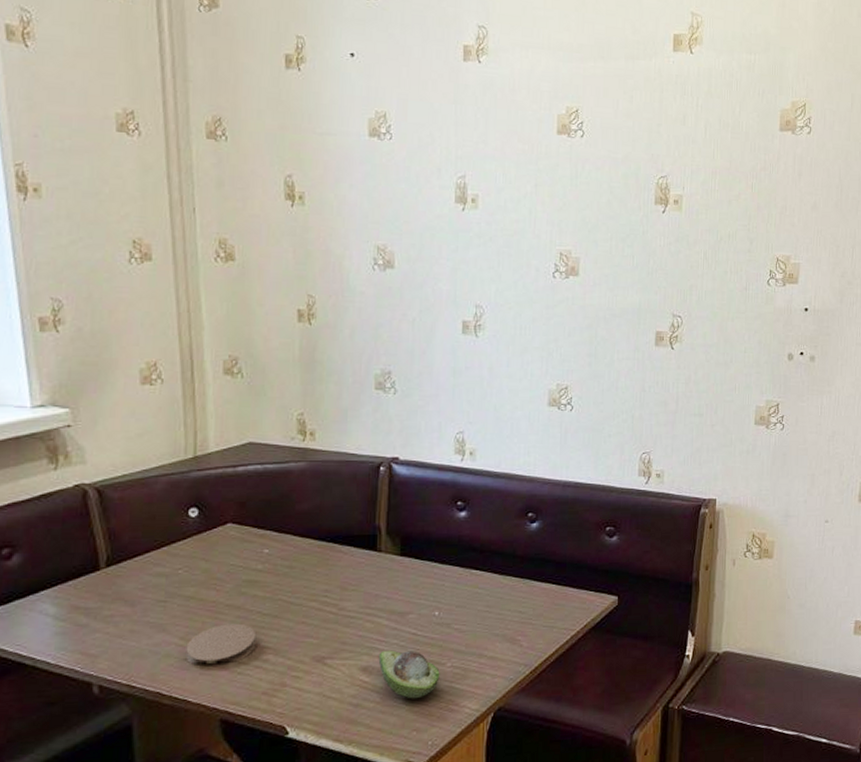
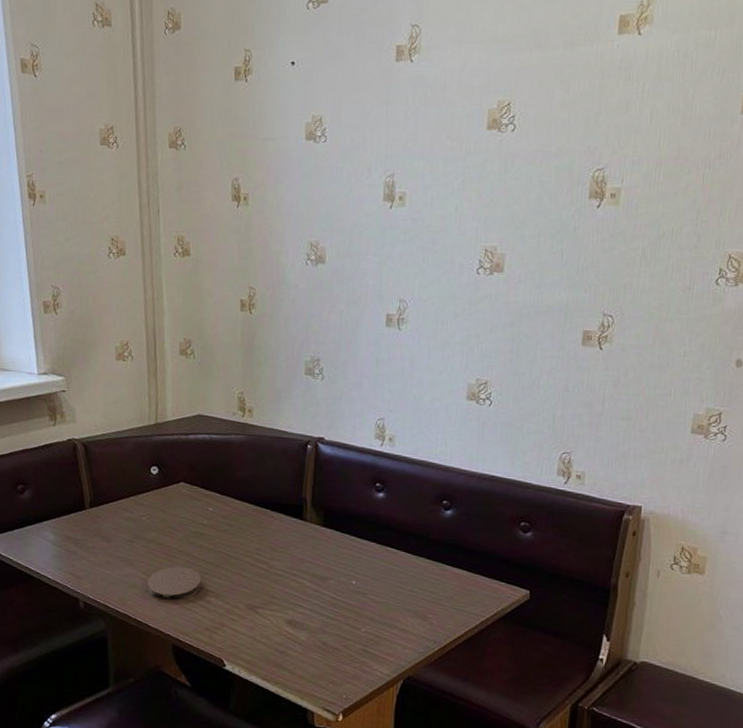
fruit: present [378,650,440,699] -> none [301,608,355,656]

